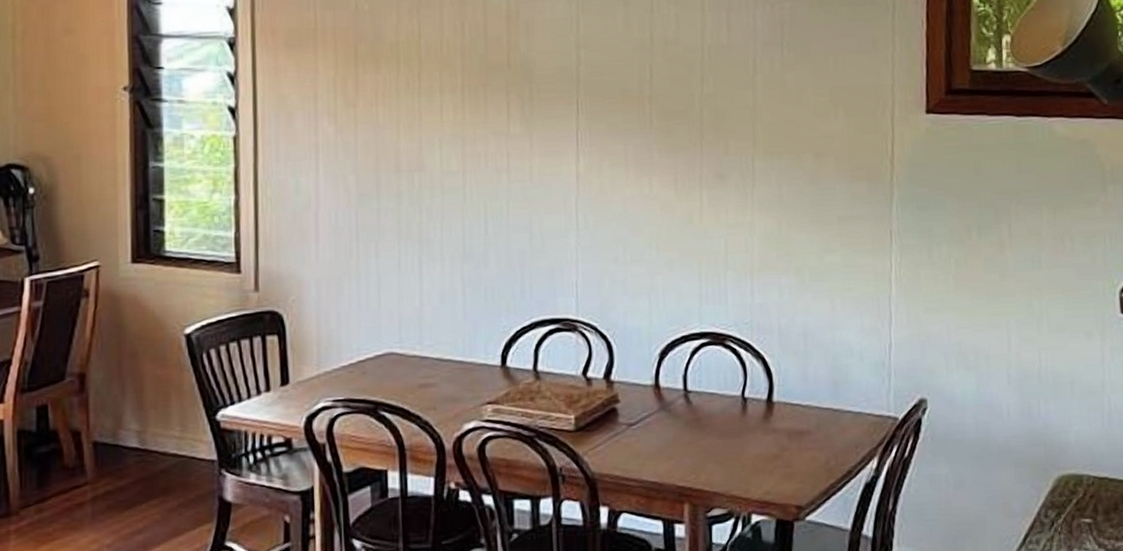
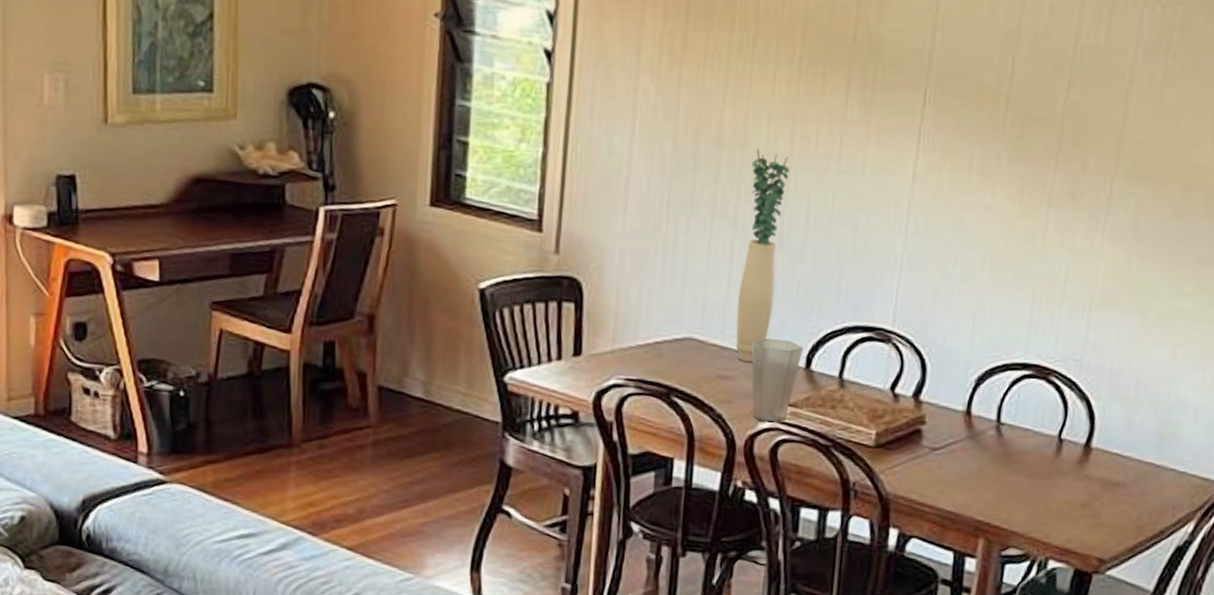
vase: none [429,171,465,369] -> present [736,149,790,363]
cup: none [450,342,498,423] -> present [752,338,804,423]

